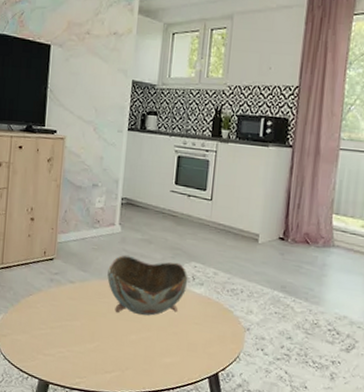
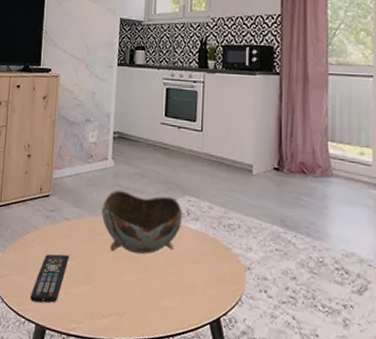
remote control: none [33,315,74,361] -> present [30,254,70,304]

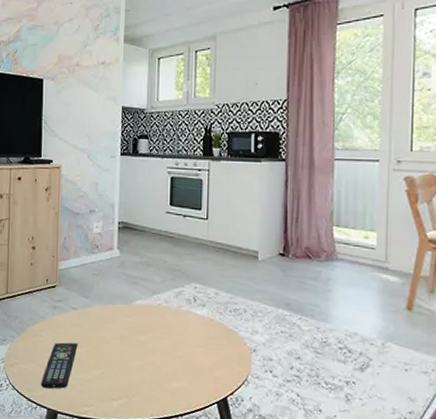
bowl: present [102,189,183,254] -> none [109,278,190,340]

